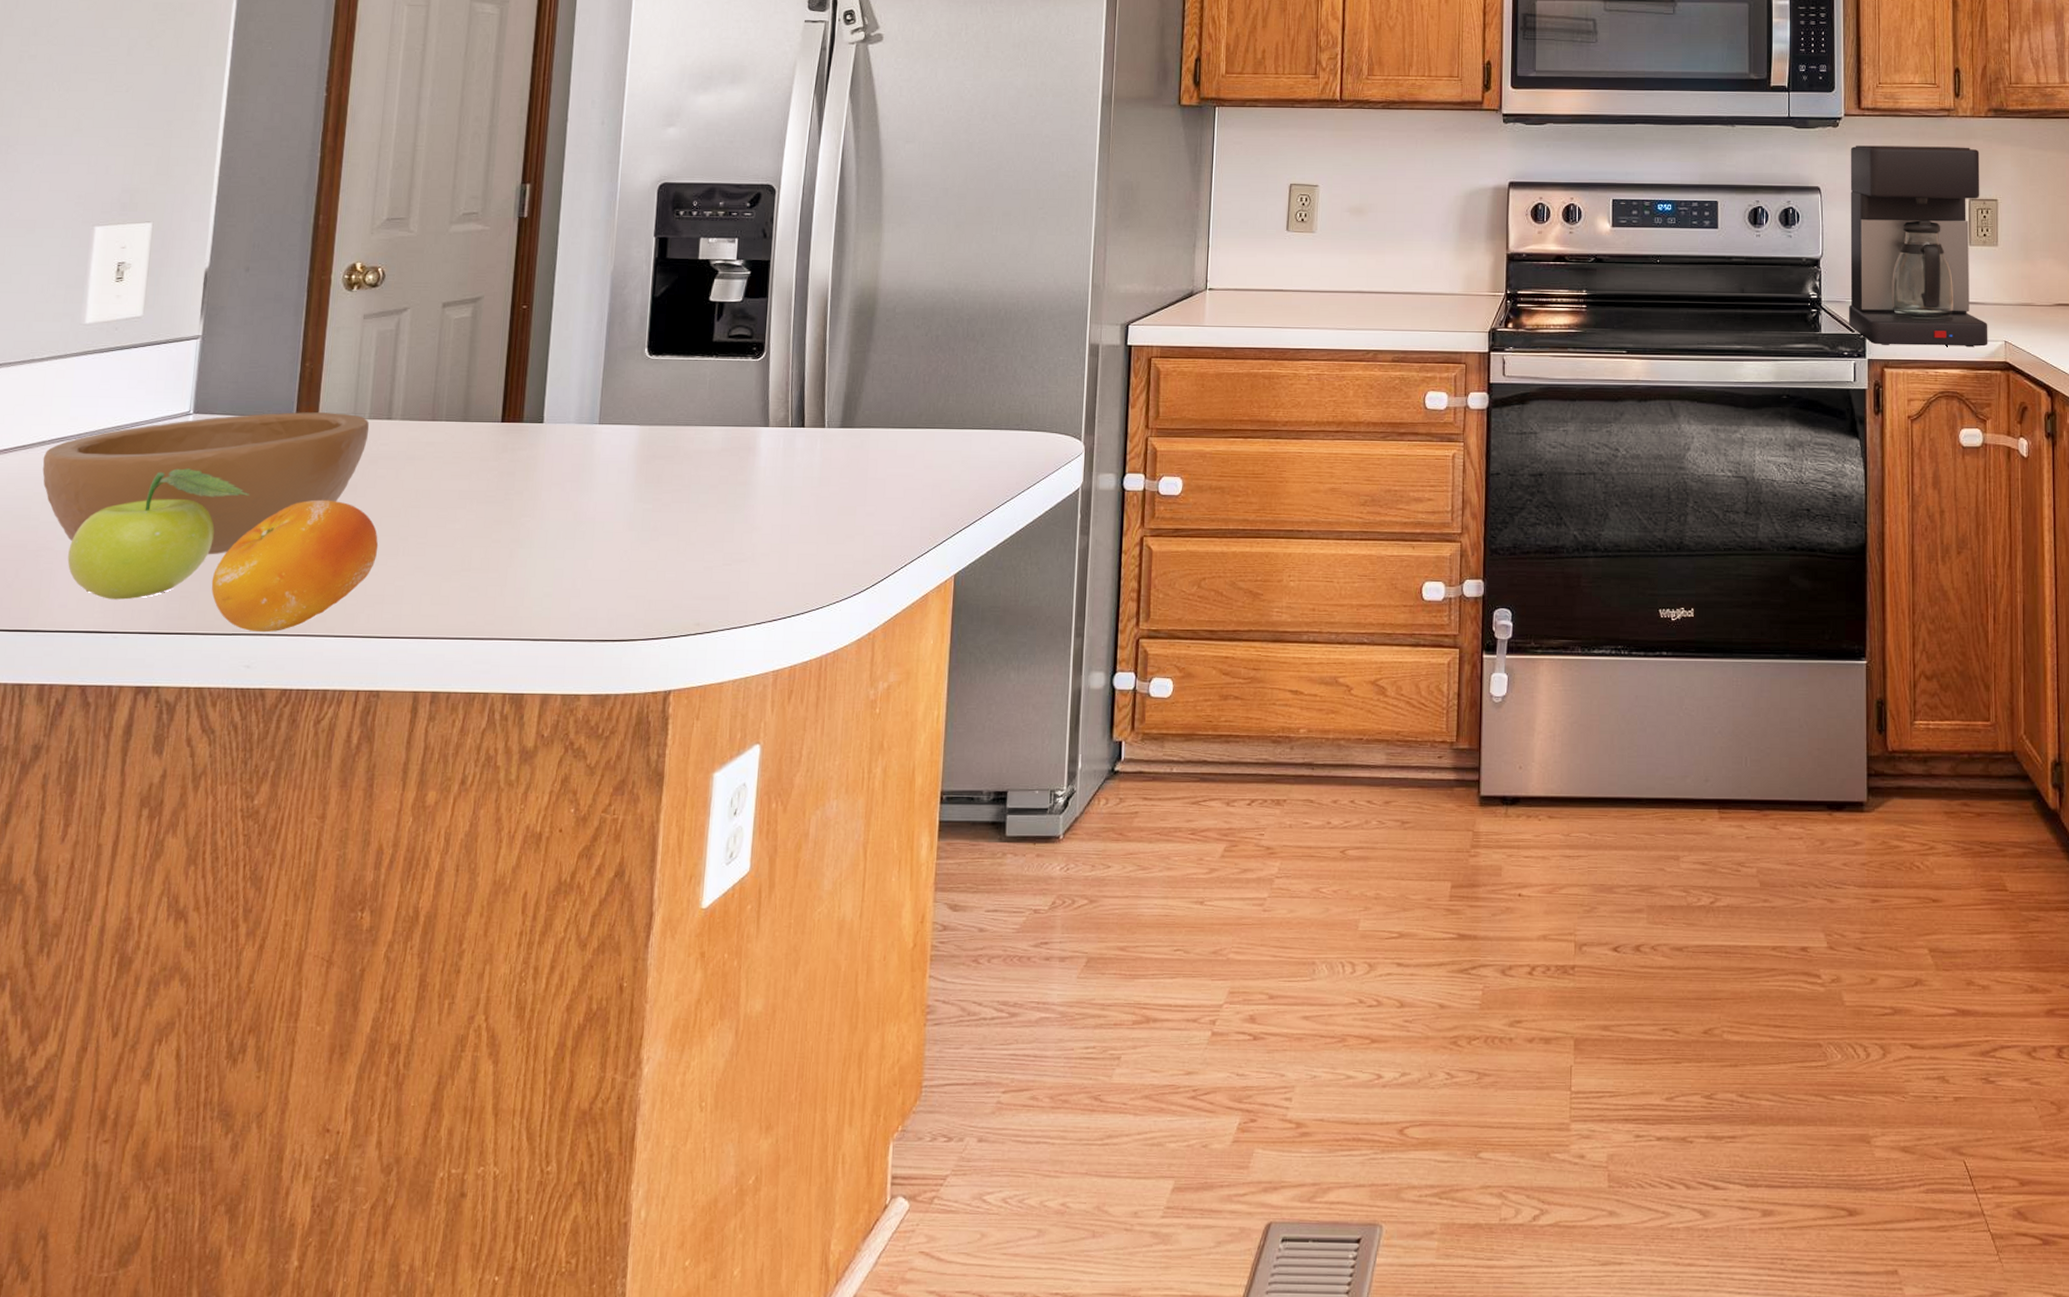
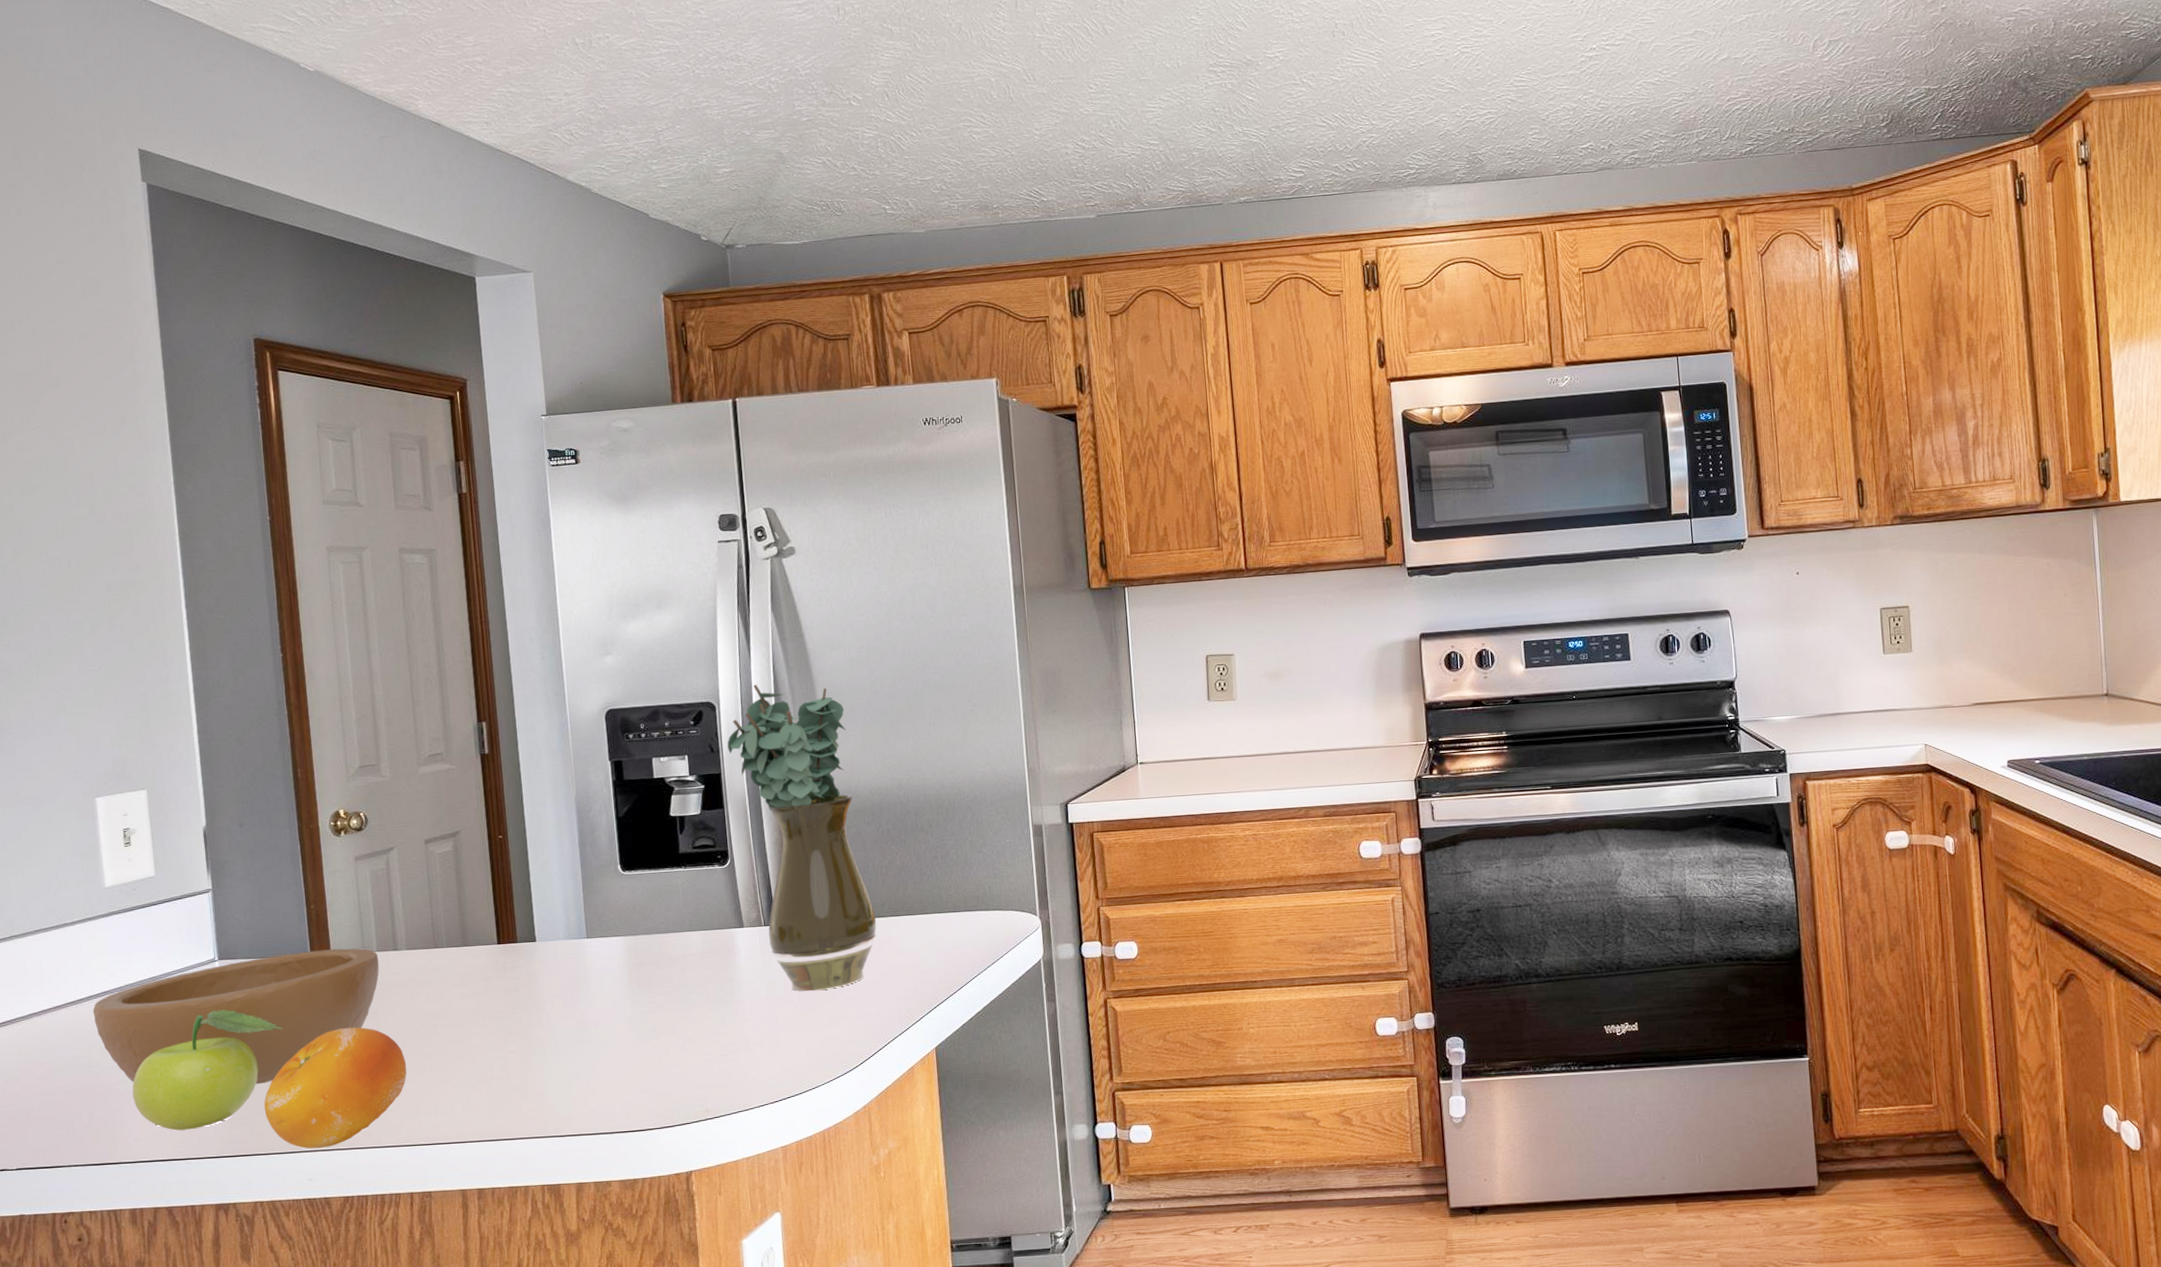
vase: none [781,171,911,502] -> present [727,684,877,992]
coffee maker: present [1849,145,1988,348] -> none [1757,556,1909,760]

